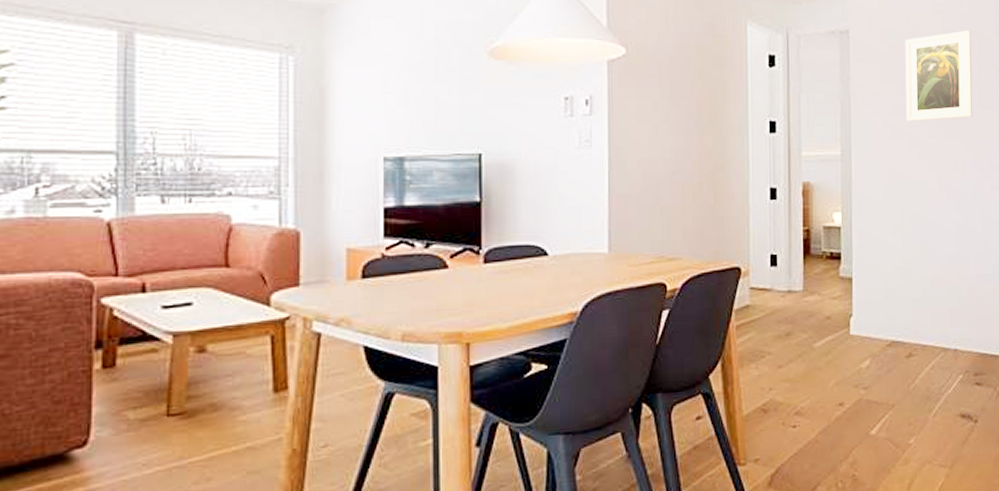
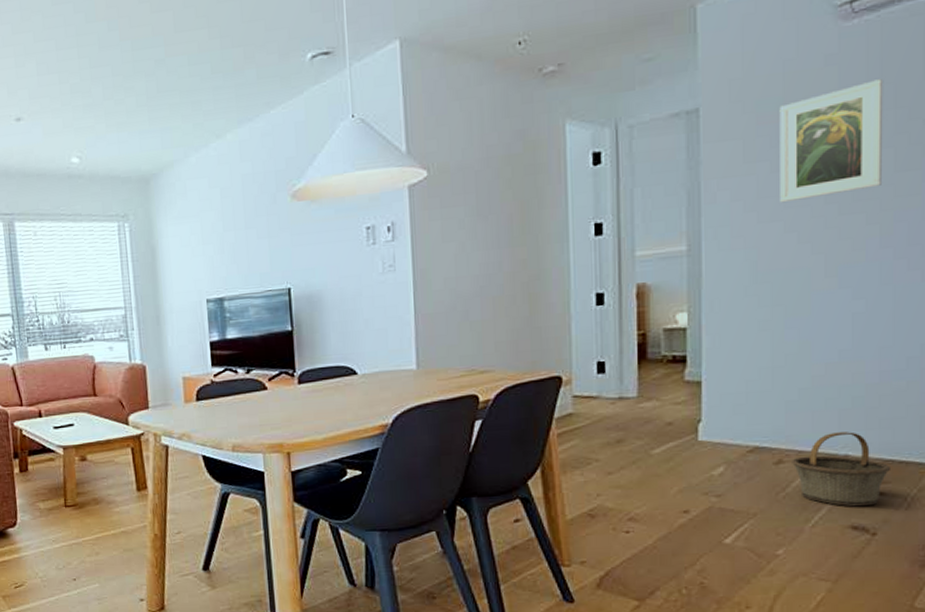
basket: none [919,328,985,397] -> present [792,432,890,507]

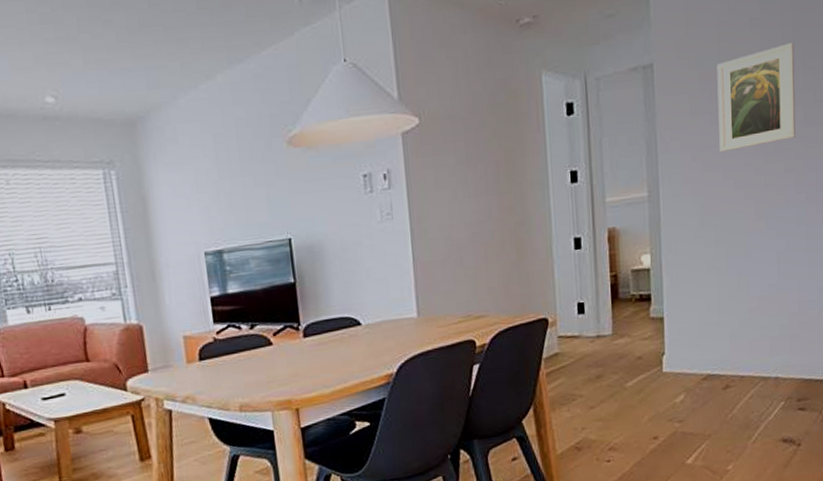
basket: present [792,432,890,507] -> none [736,356,809,422]

